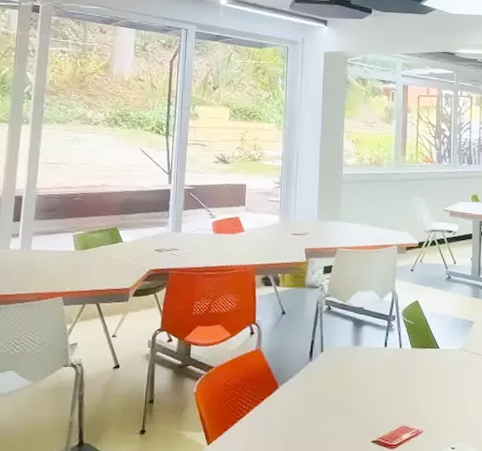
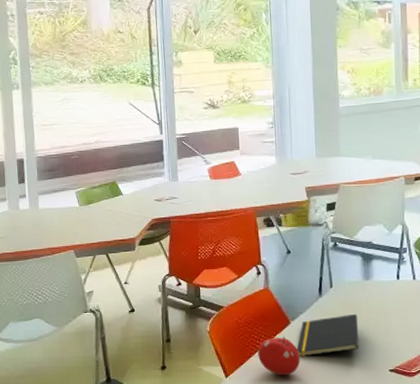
fruit: none [243,402,286,444] -> present [258,337,301,375]
notepad: none [282,380,346,424] -> present [296,313,359,357]

